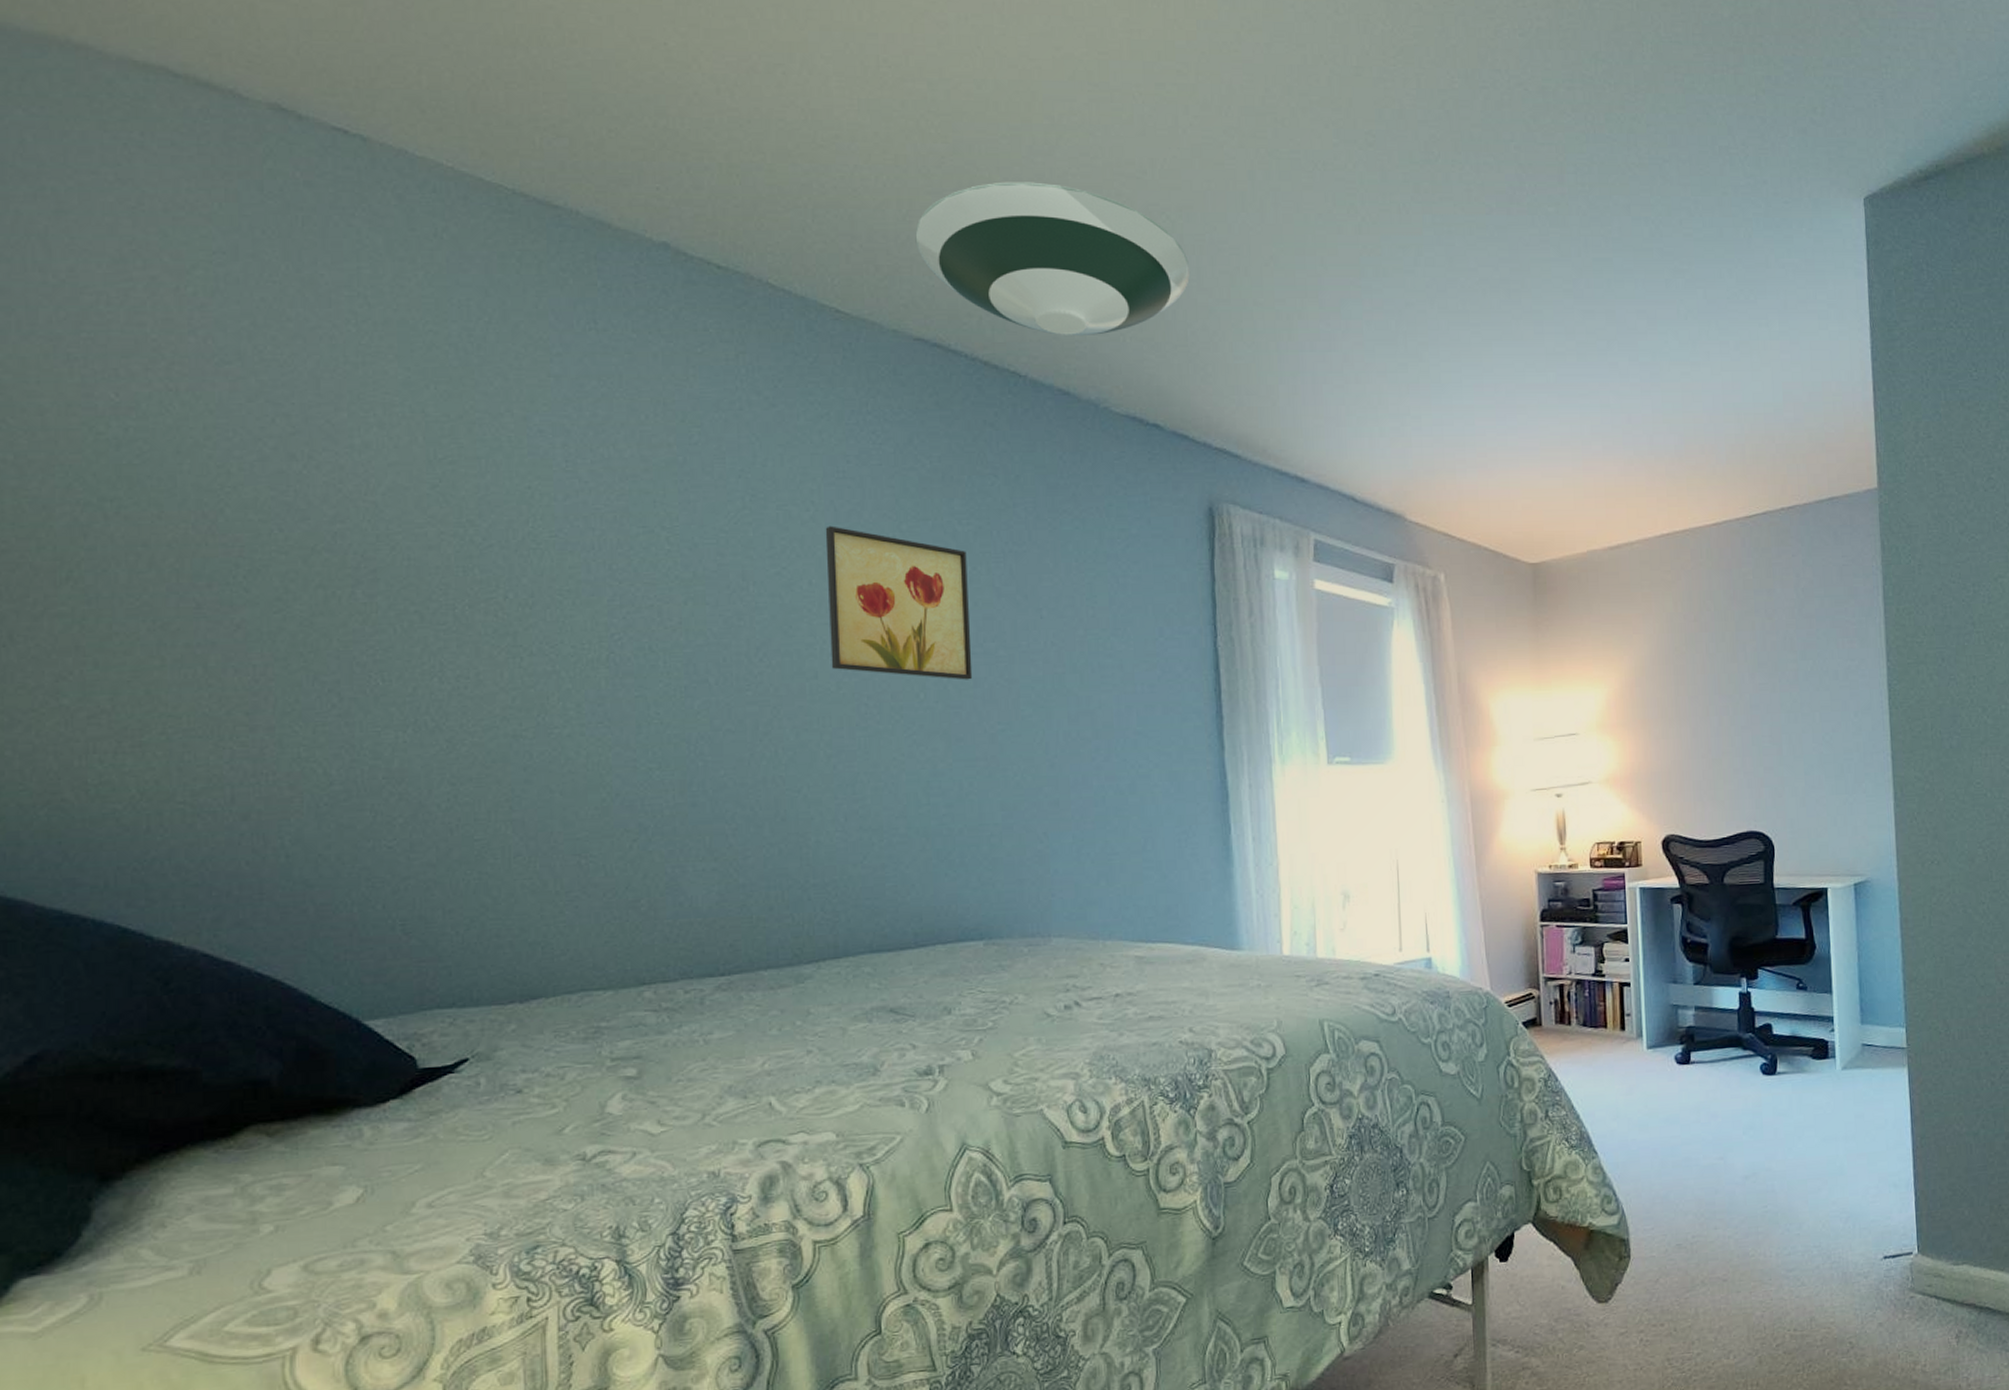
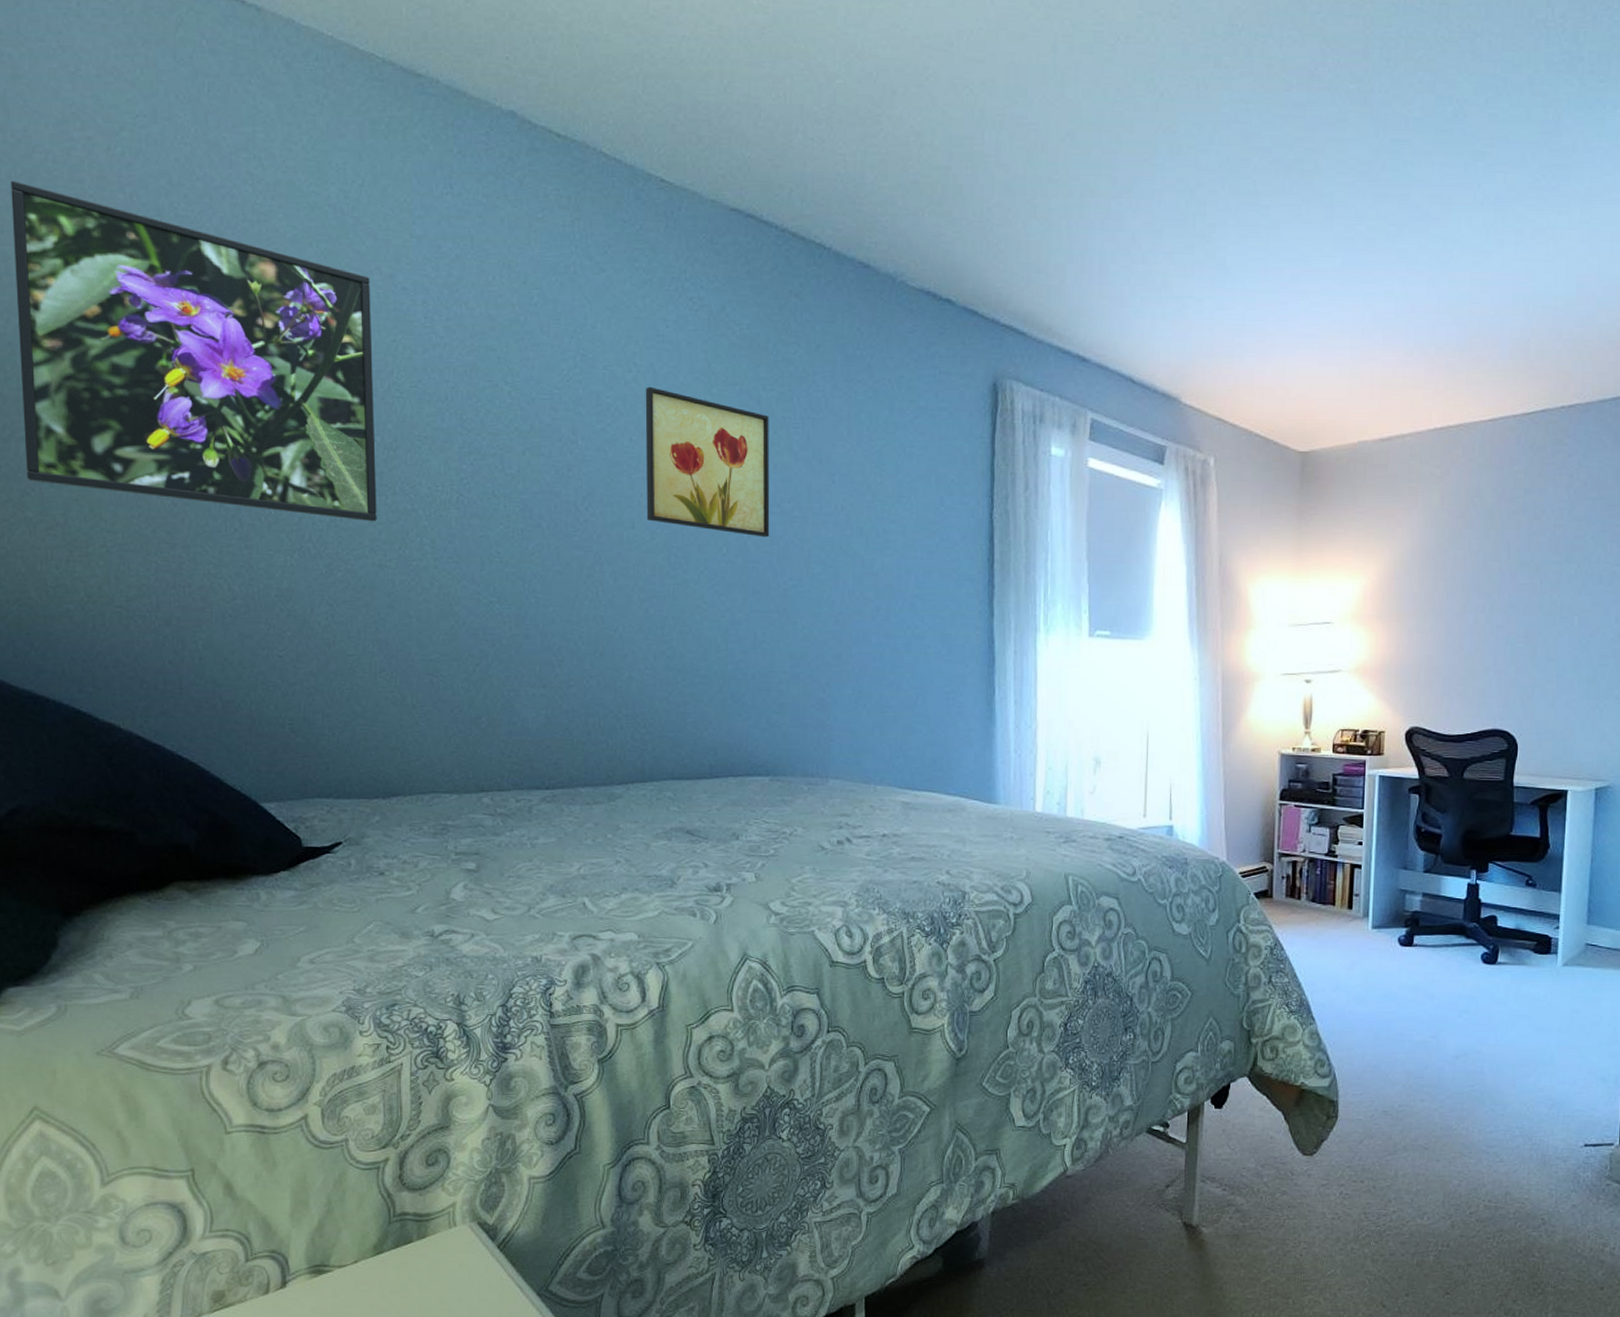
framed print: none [51,325,510,688] -> present [11,180,377,522]
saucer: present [915,182,1191,335] -> none [735,53,990,209]

